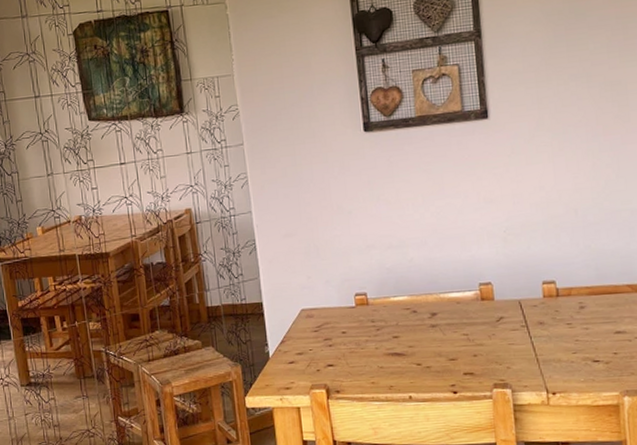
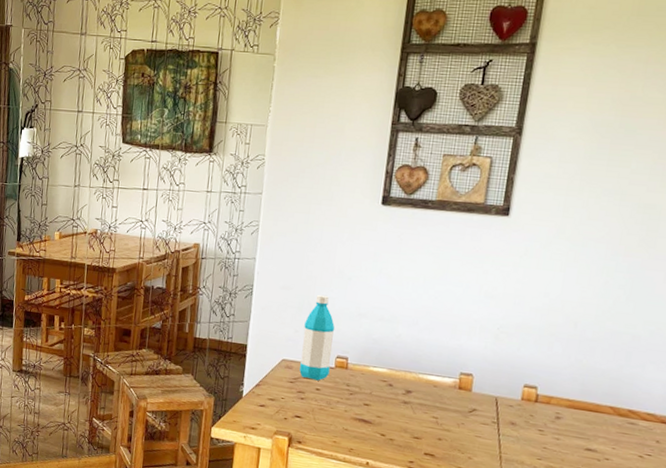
water bottle: none [315,234,352,324] -> present [299,294,335,381]

